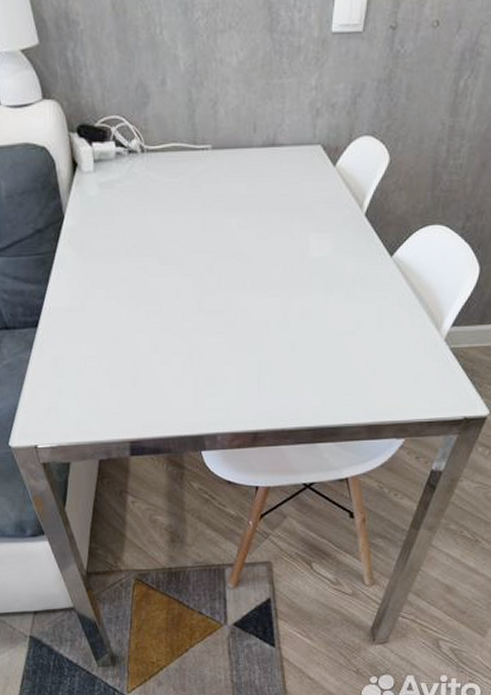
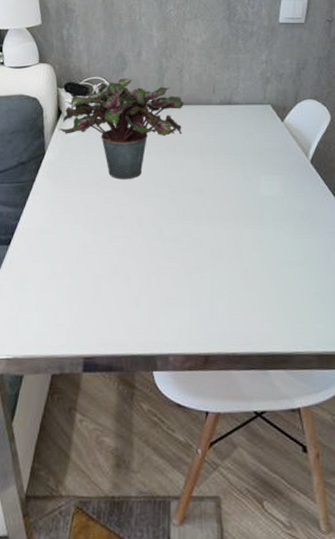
potted plant: none [75,116,220,246] -> present [58,78,184,180]

